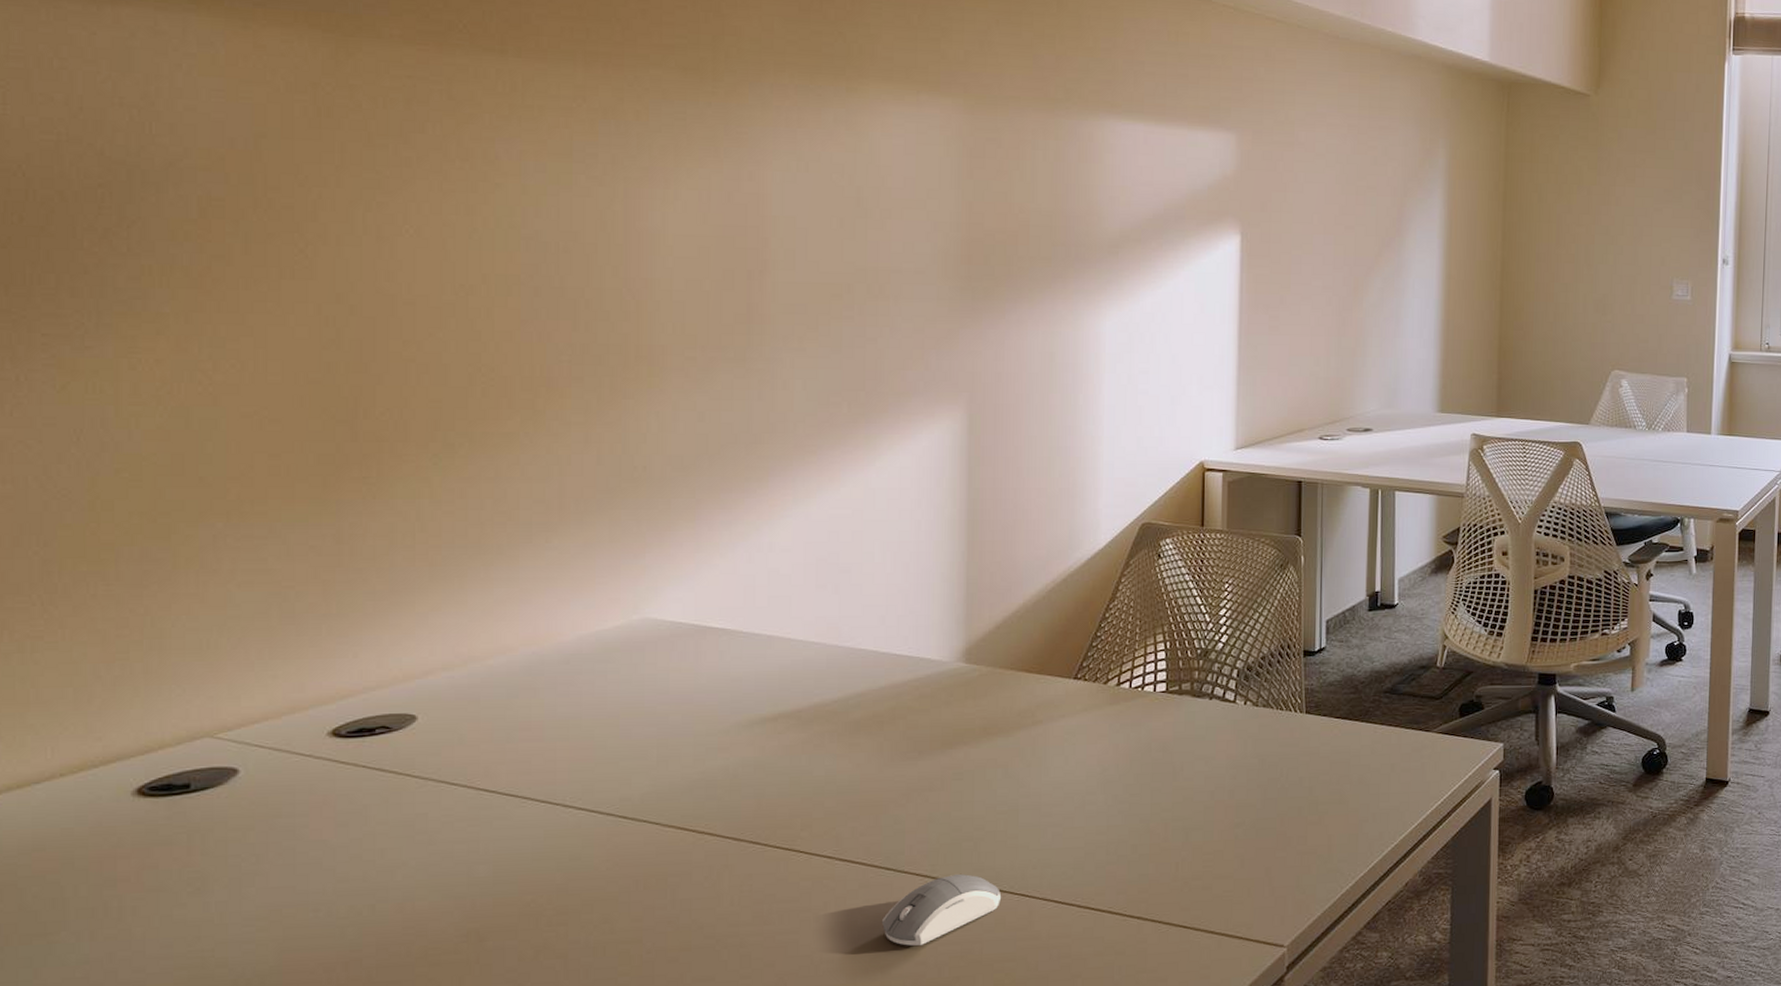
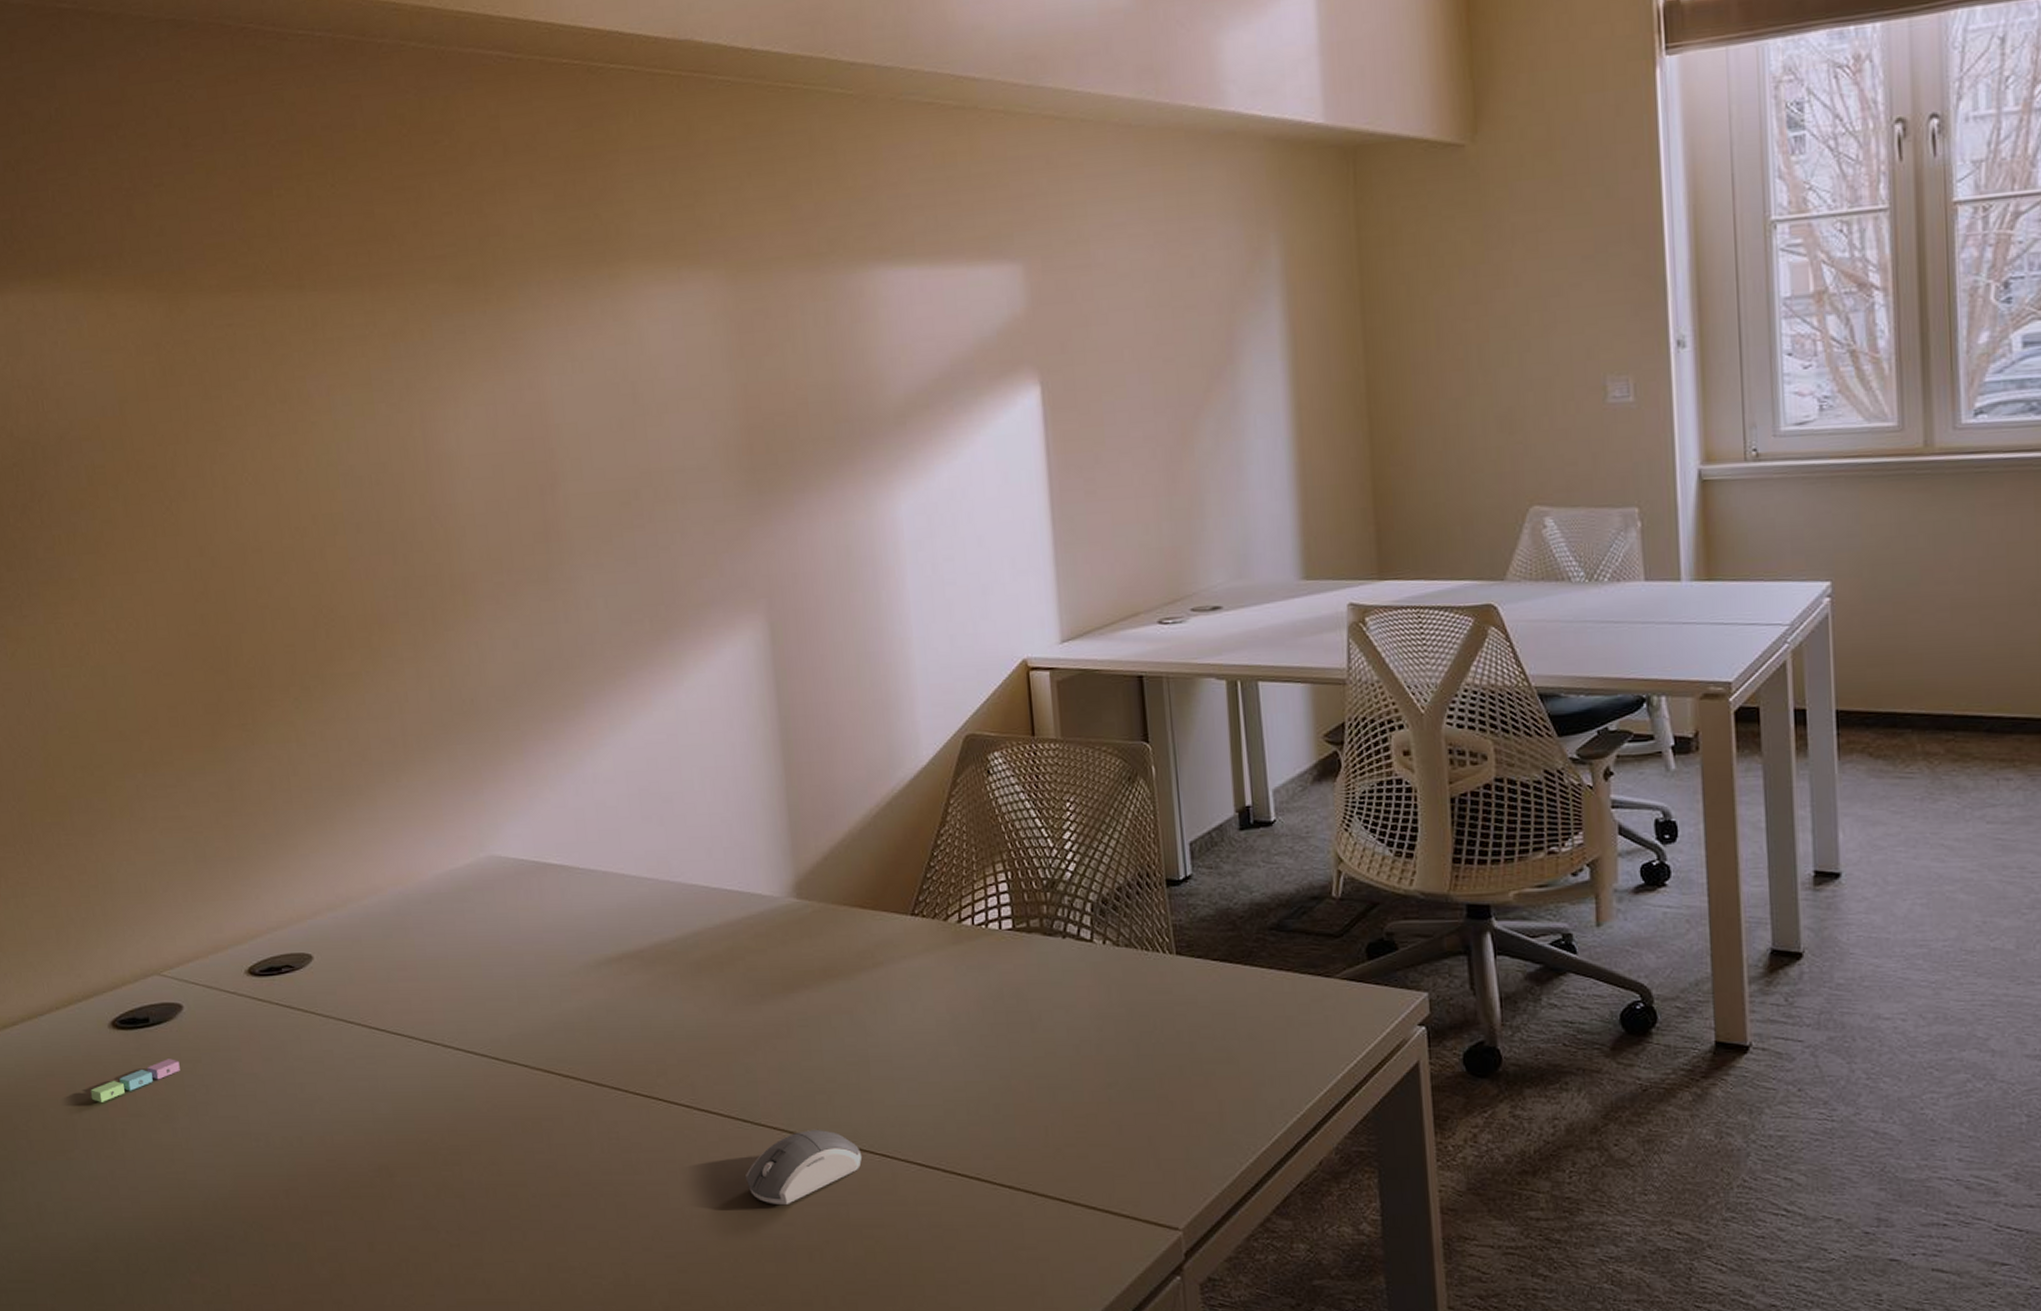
sticky notes: none [94,827,224,878] -> present [90,1059,180,1102]

